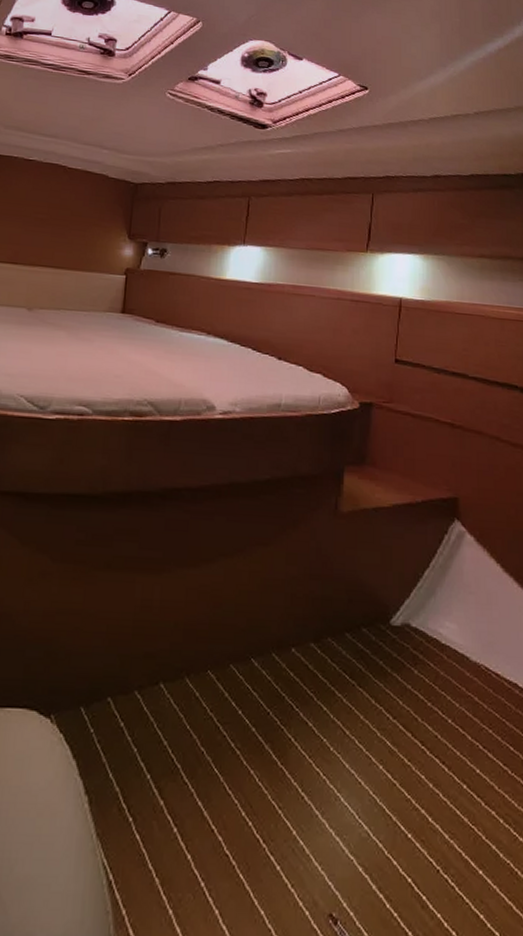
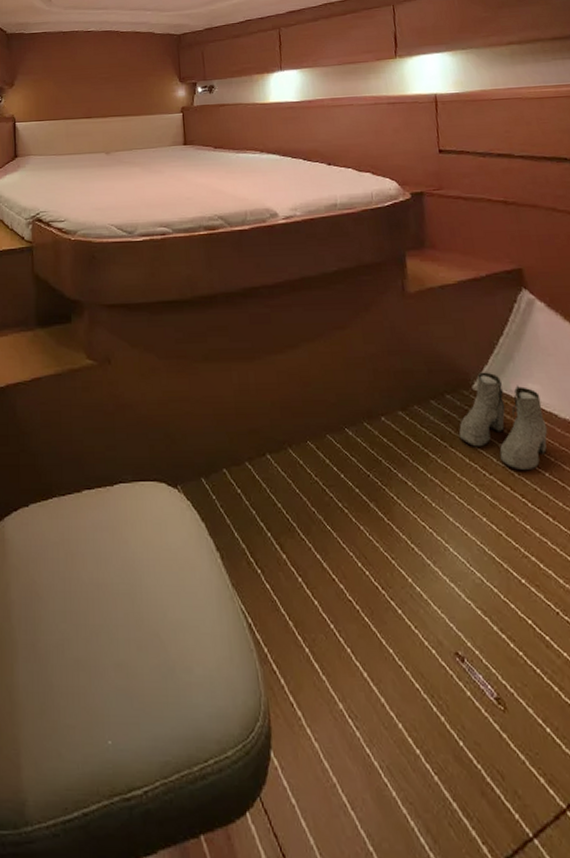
boots: none [369,606,458,716] -> present [458,372,548,471]

